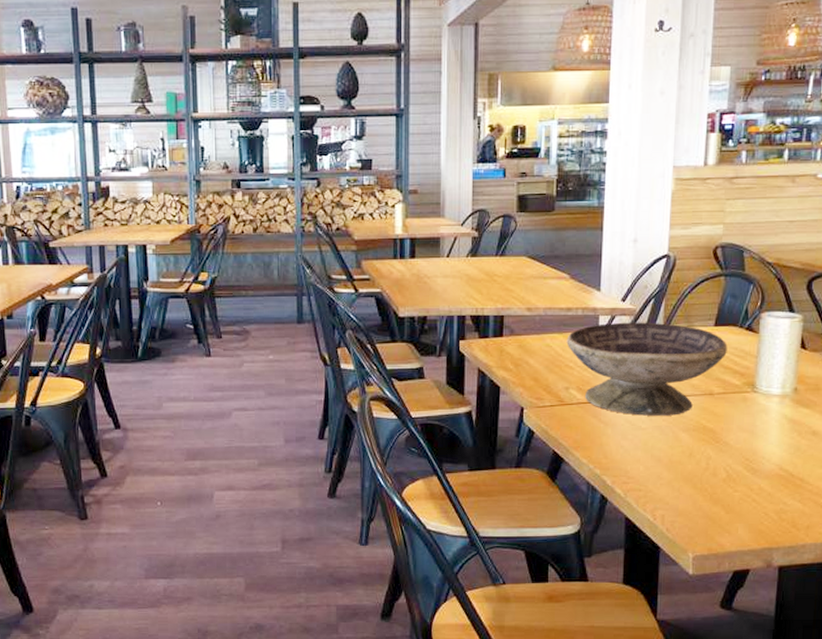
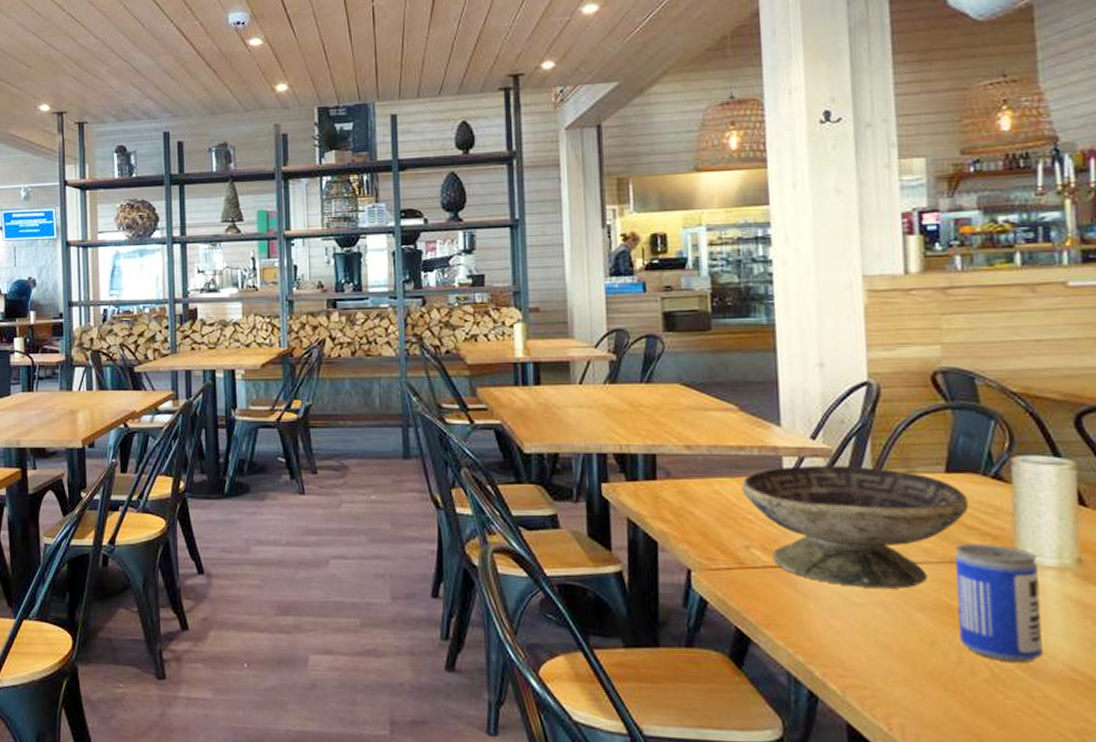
beer can: none [709,380,768,466] -> present [955,544,1043,664]

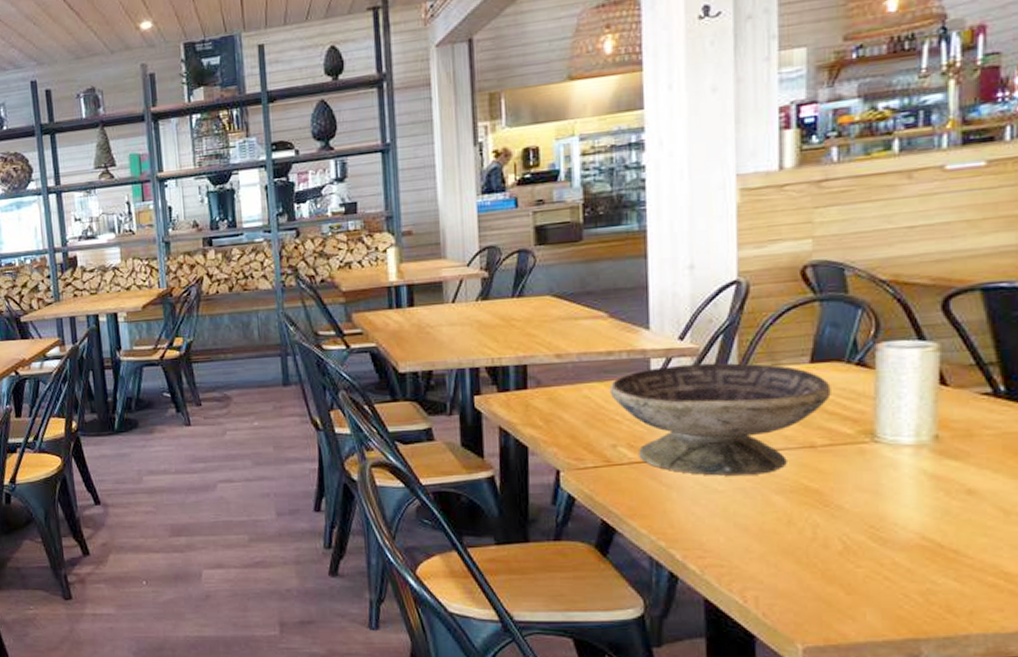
beer can: present [955,544,1043,664] -> none [814,427,896,535]

